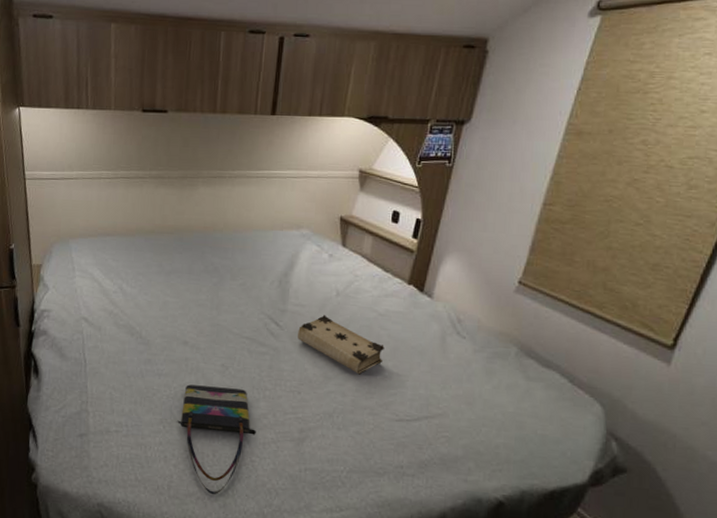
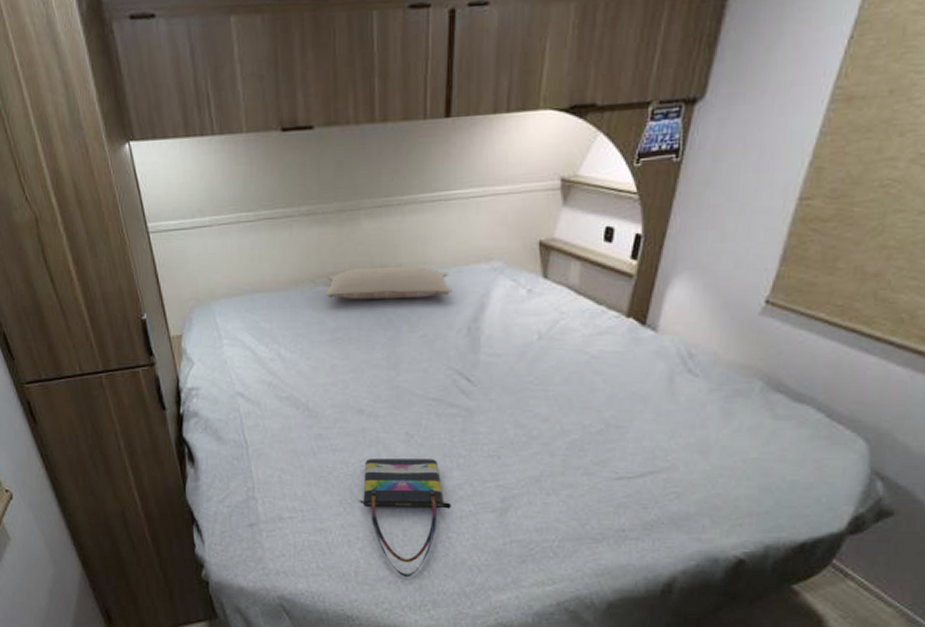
pillow: none [165,224,268,253] -> present [325,266,452,300]
book: present [298,315,384,375] -> none [494,364,599,430]

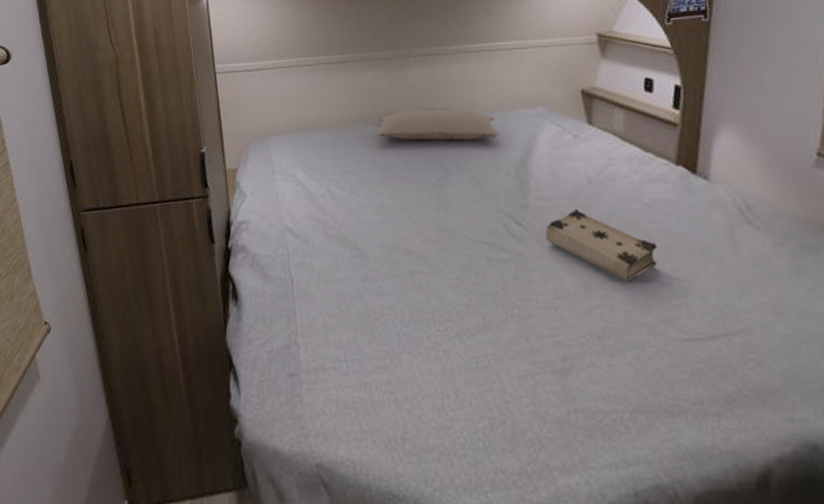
tote bag: present [358,459,451,578] -> none [406,304,507,449]
book: none [494,364,599,430] -> present [546,209,658,282]

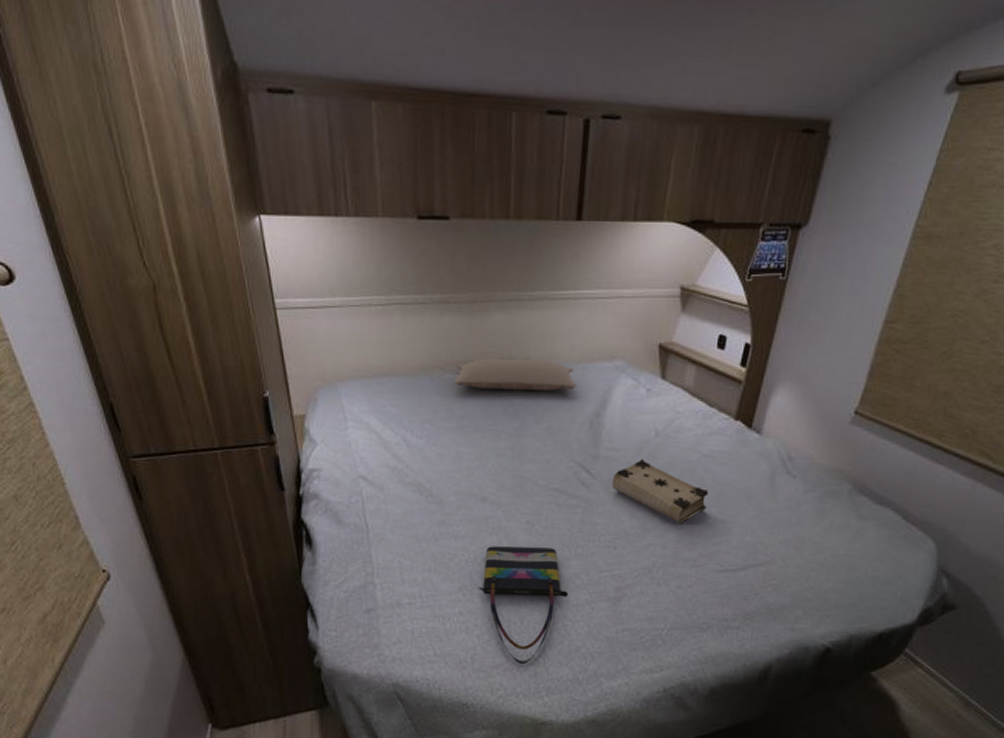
tote bag: none [406,304,507,449] -> present [477,546,568,665]

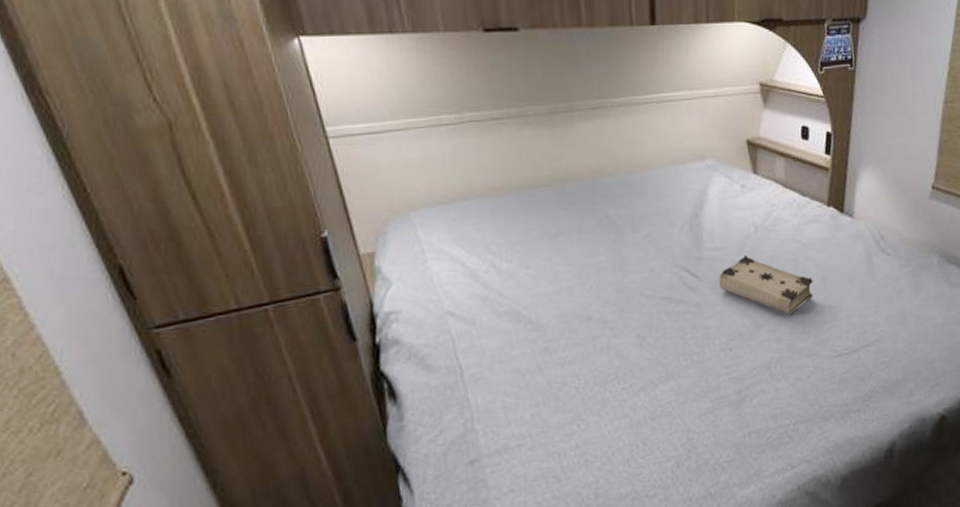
pillow: present [454,358,576,392] -> none [542,166,671,202]
tote bag: present [477,546,568,665] -> none [592,359,689,491]

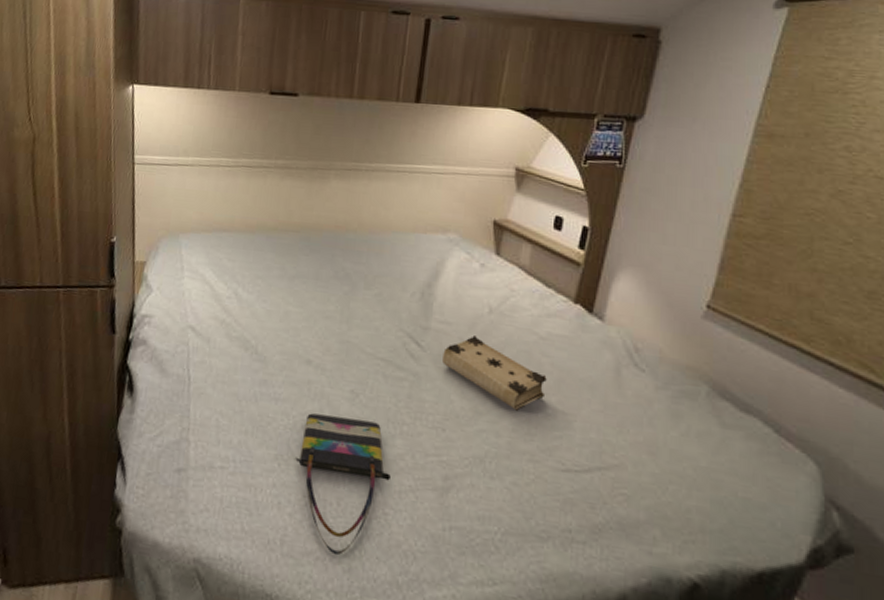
tote bag: none [592,359,689,491] -> present [294,413,391,556]

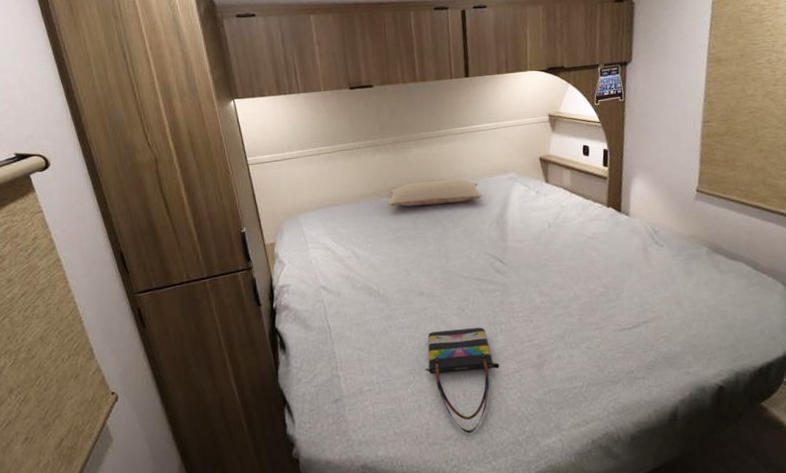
pillow: none [289,222,409,259] -> present [388,179,482,207]
book: present [442,335,547,411] -> none [521,246,599,295]

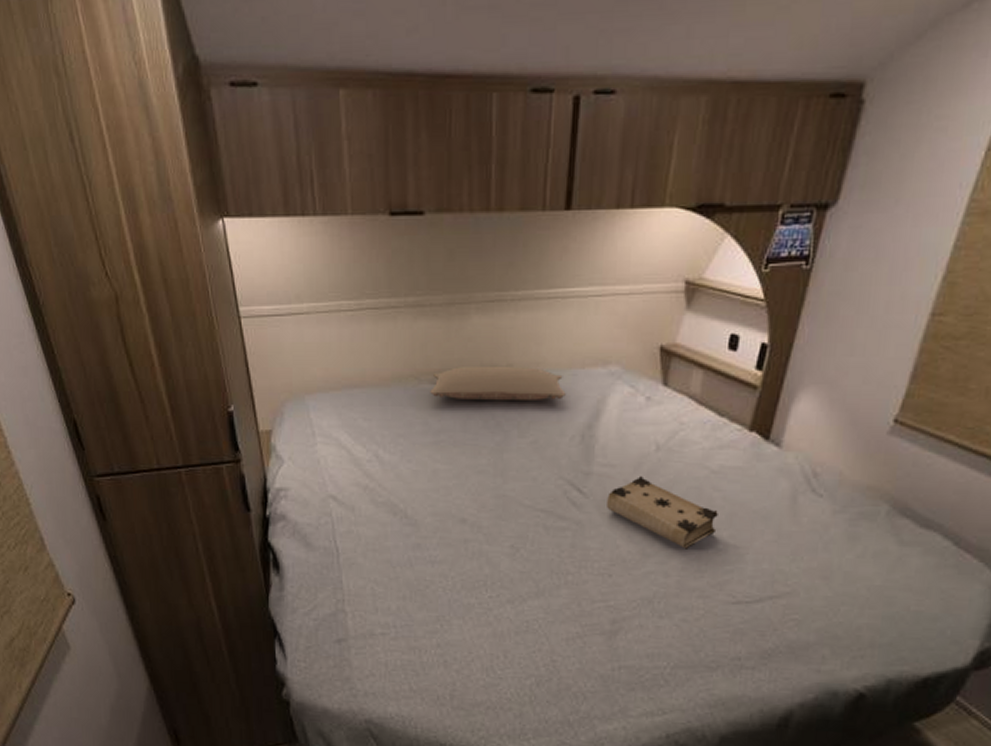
tote bag: present [424,327,499,434] -> none [456,572,557,703]
book: none [521,246,599,295] -> present [607,476,718,549]

